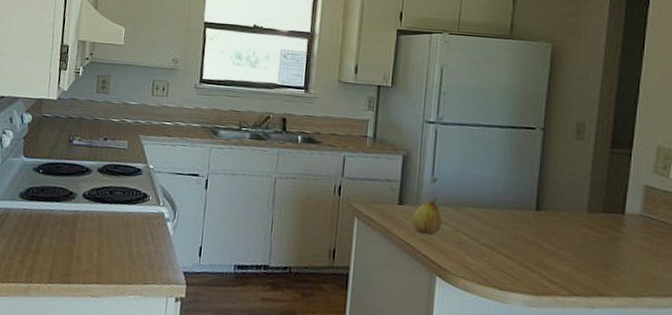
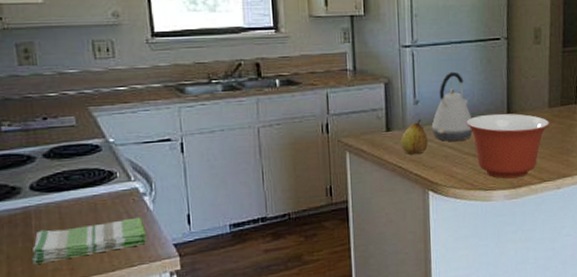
dish towel: none [71,233,164,266] -> present [32,217,147,264]
kettle: none [447,154,494,230] -> present [431,71,473,142]
mixing bowl: none [487,206,587,285] -> present [466,113,549,179]

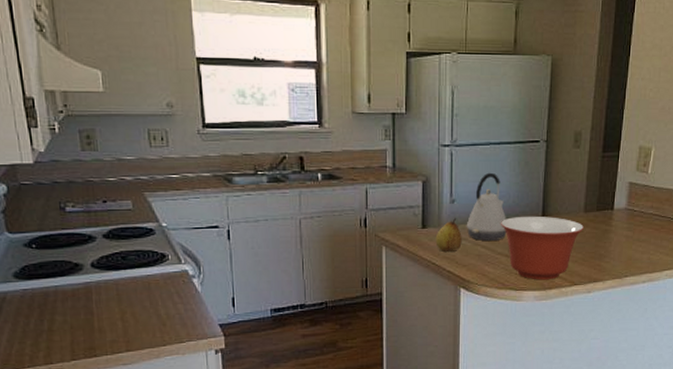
dish towel: present [32,217,147,264] -> none [93,297,195,335]

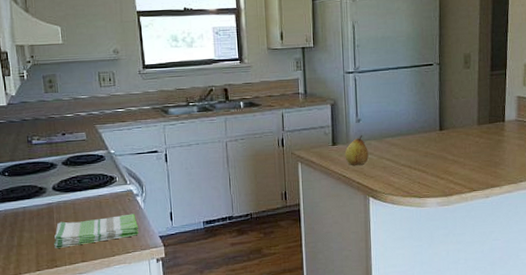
dish towel: none [93,297,195,335] -> present [54,213,139,248]
kettle: present [466,172,507,242] -> none [371,94,409,155]
mixing bowl: present [501,216,584,280] -> none [403,130,478,188]

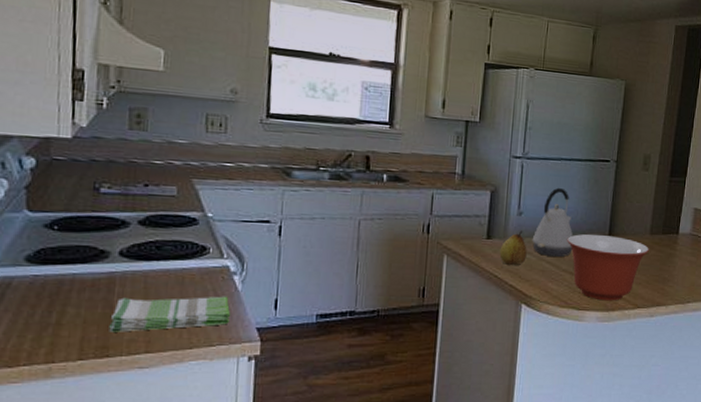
kettle: none [371,94,409,155] -> present [532,187,573,258]
mixing bowl: none [403,130,478,188] -> present [567,233,649,301]

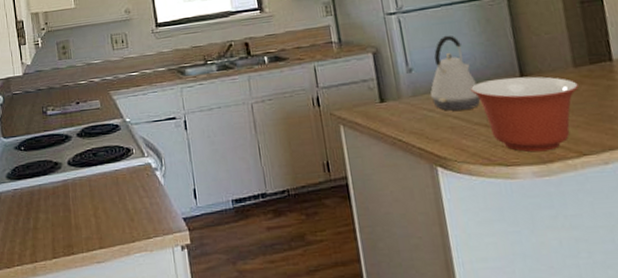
dish towel: present [109,296,231,332] -> none [70,191,160,232]
fruit: present [499,231,527,265] -> none [397,88,429,126]

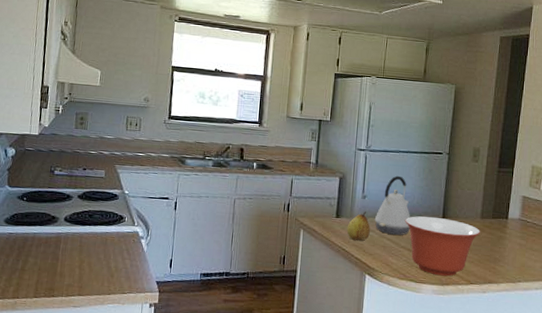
fruit: none [397,88,429,126] -> present [347,212,370,241]

